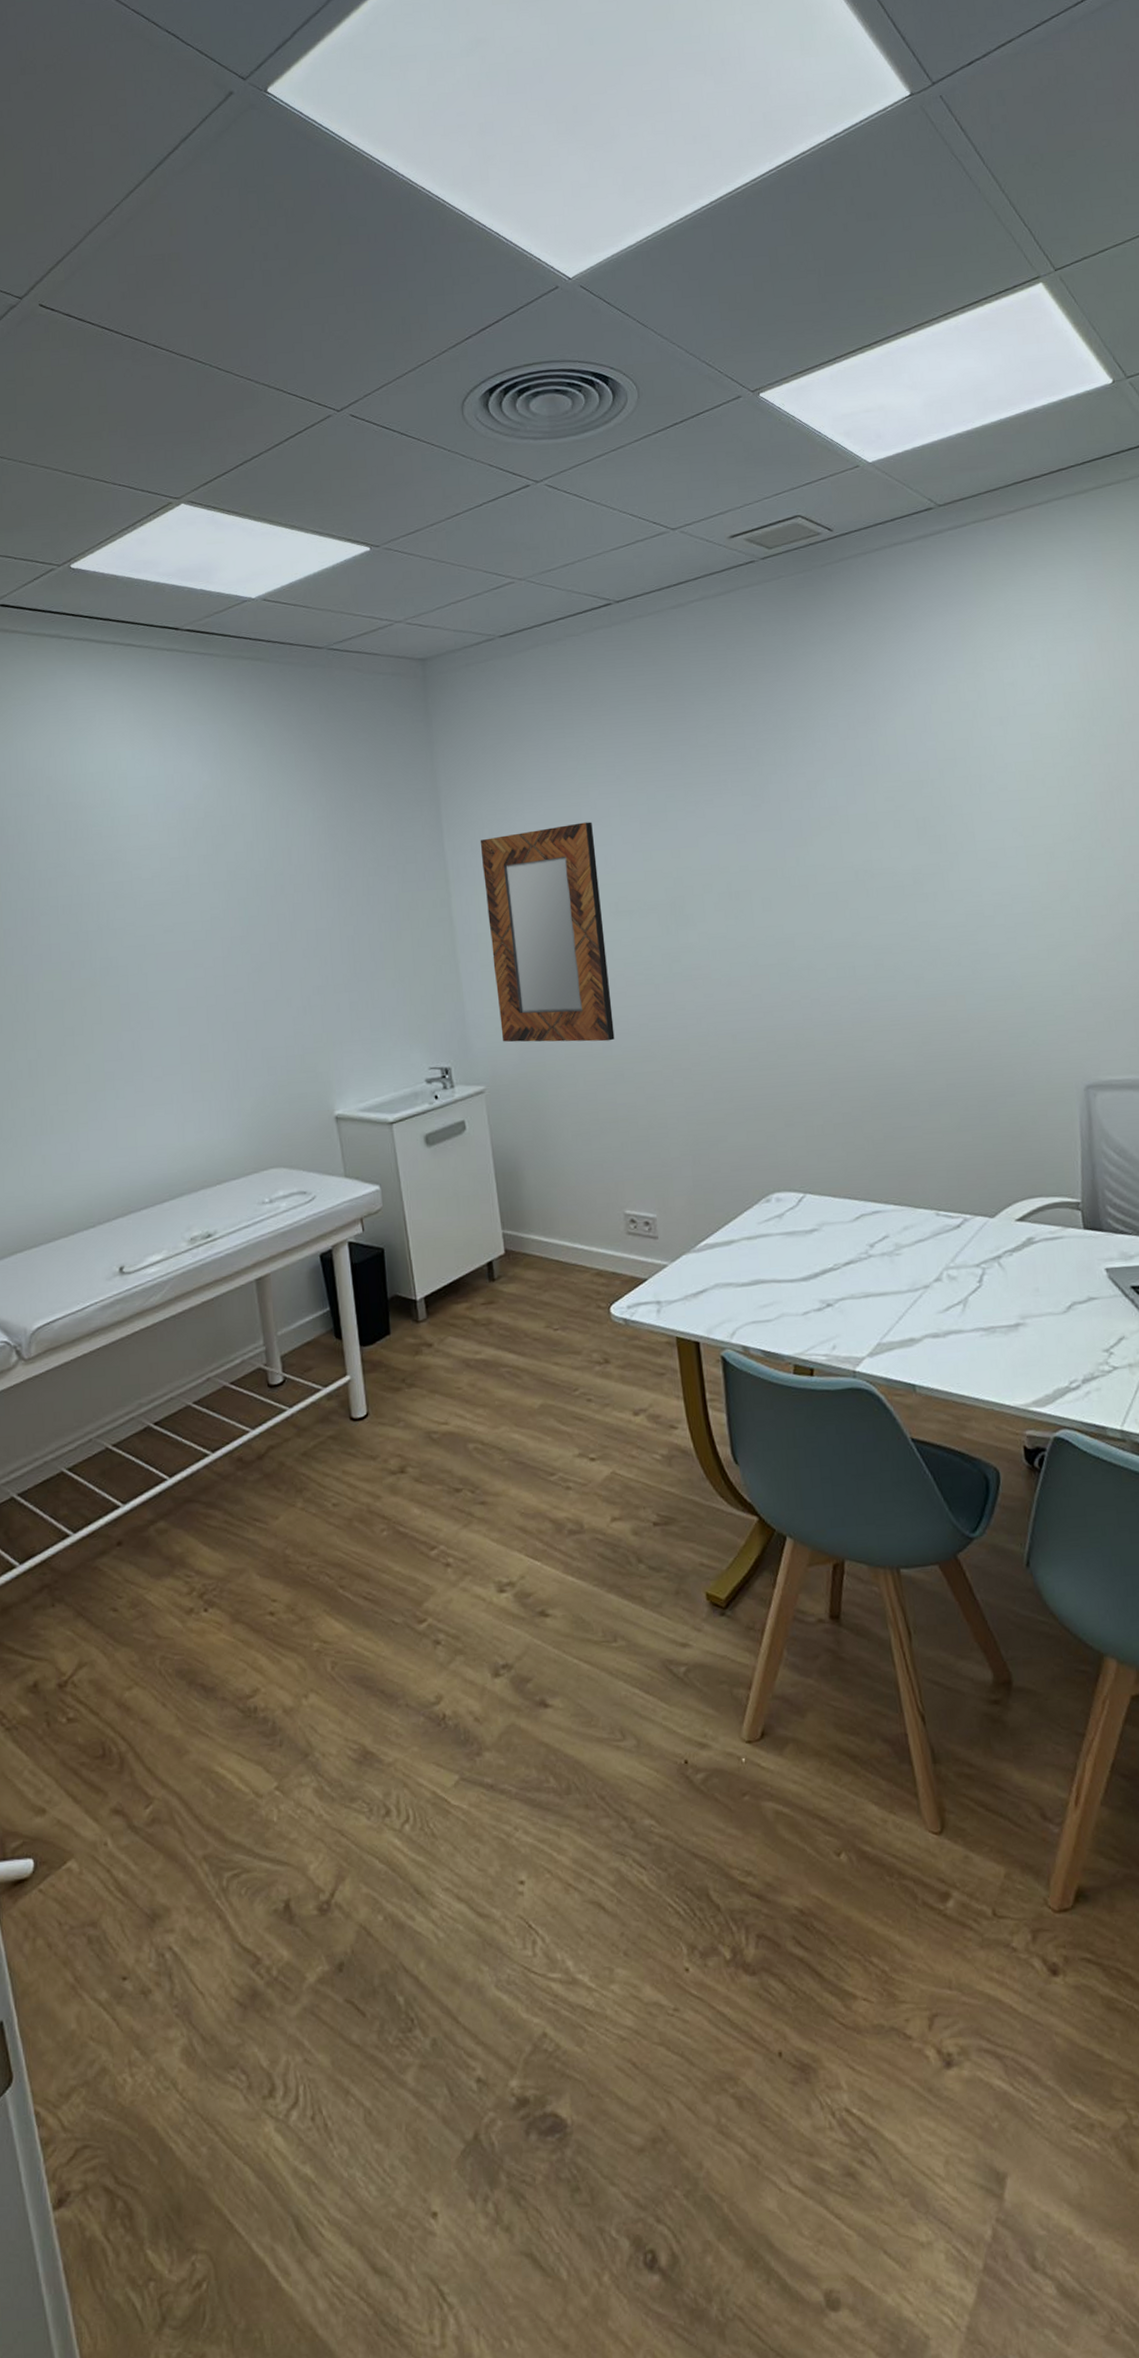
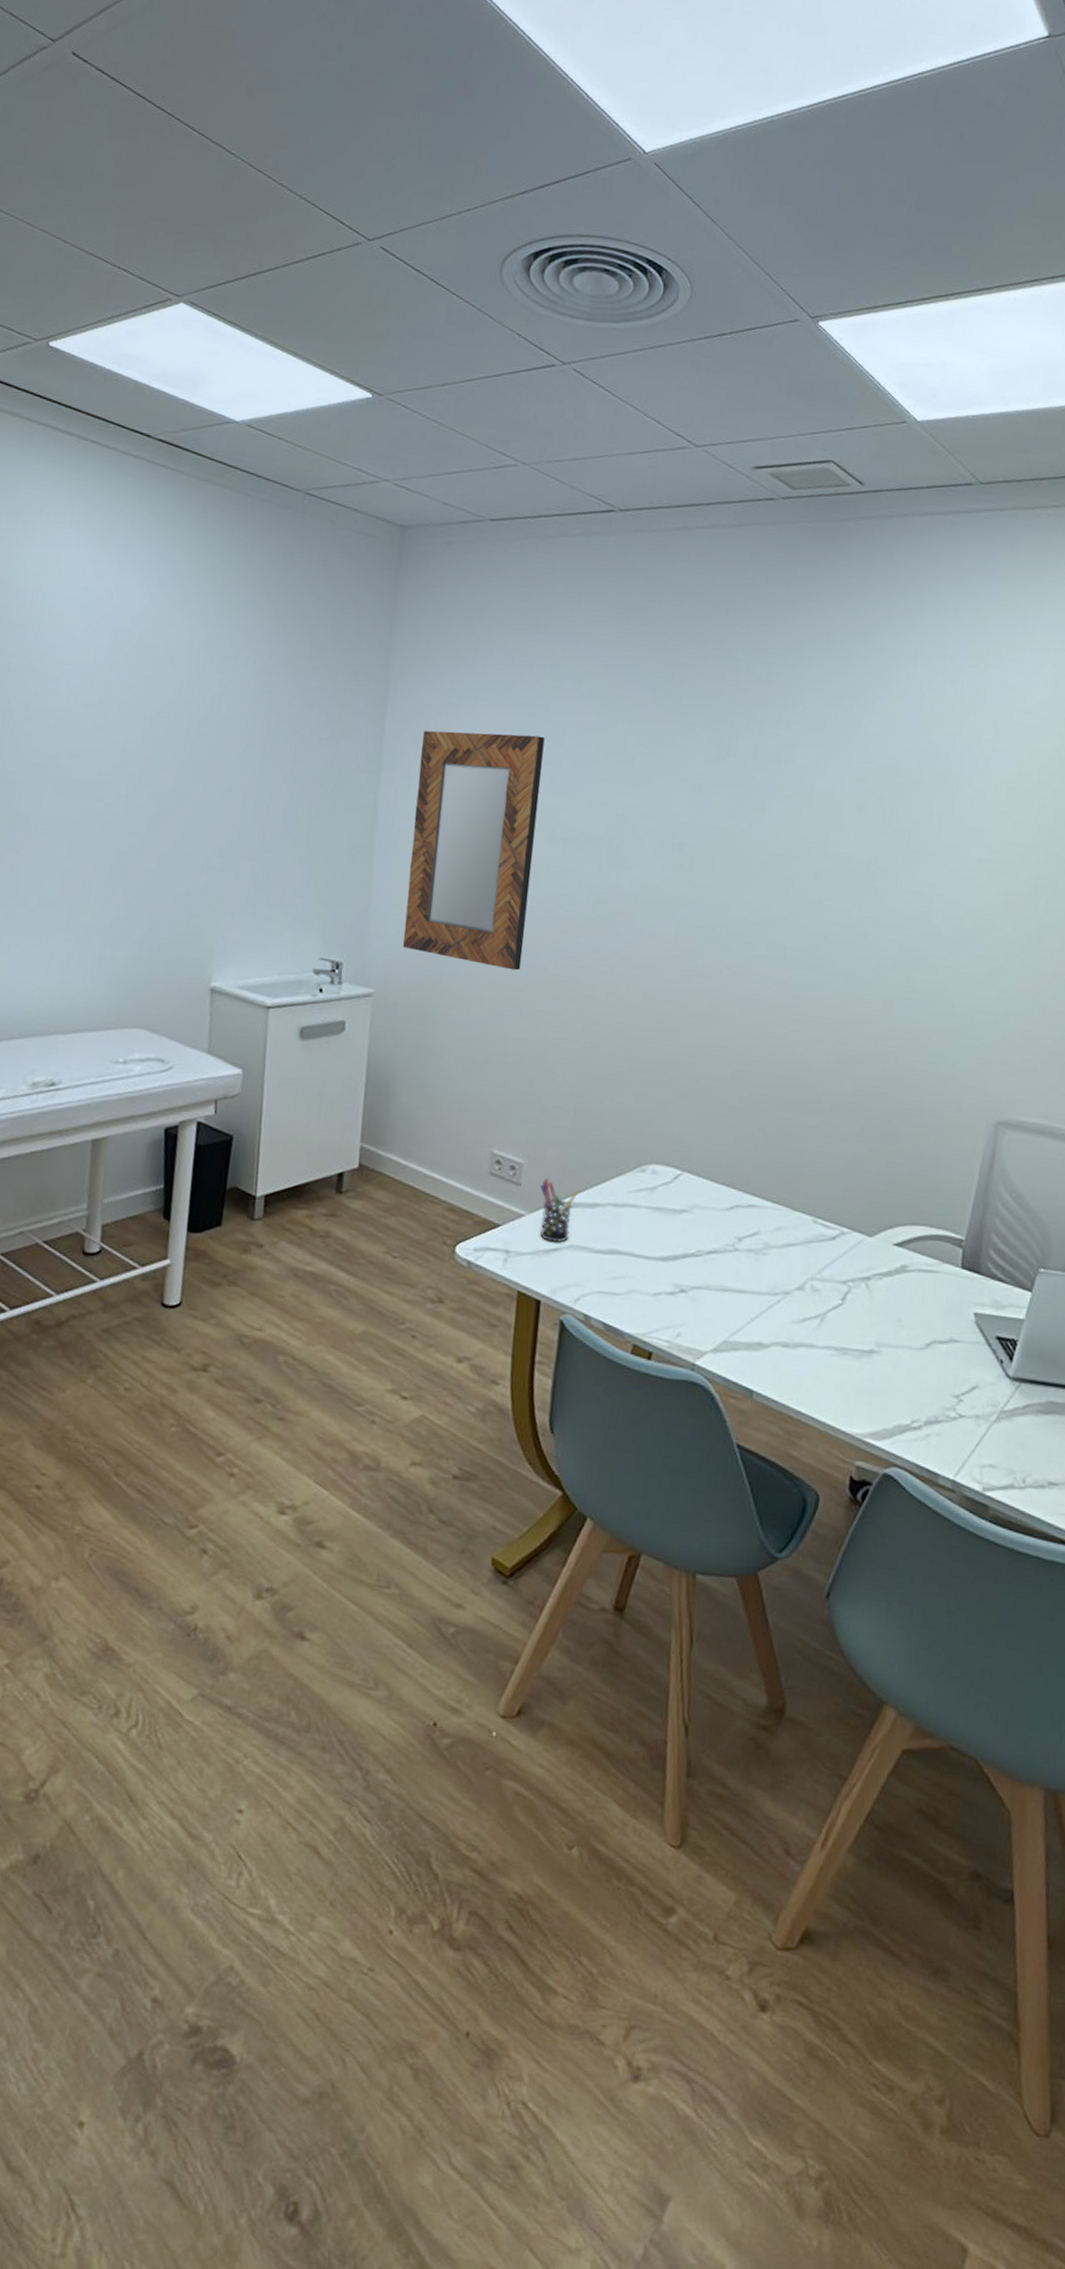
pen holder: none [675,1226,713,1286] -> present [539,1178,579,1243]

